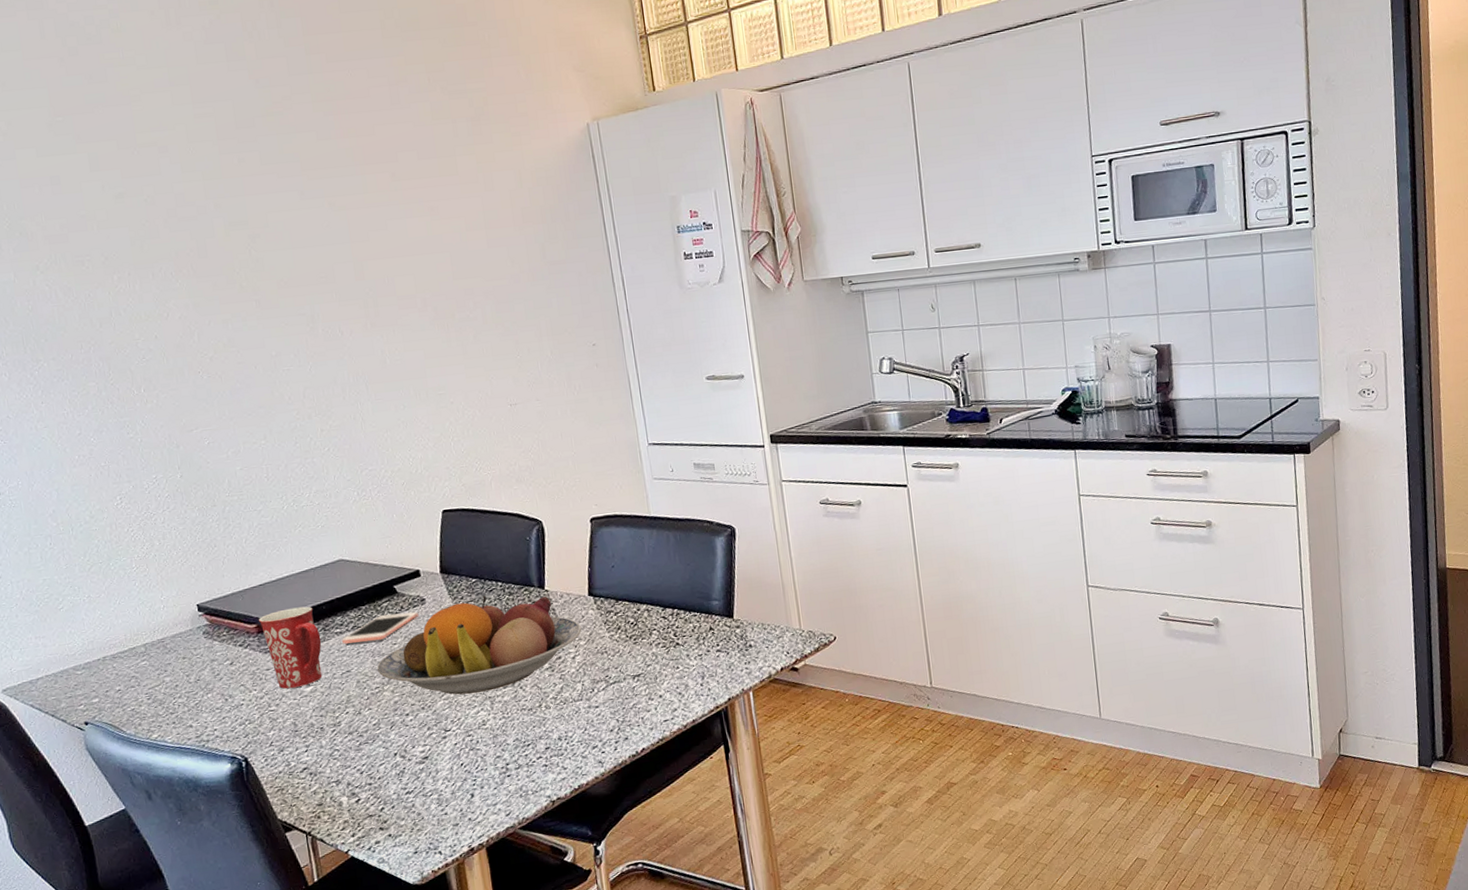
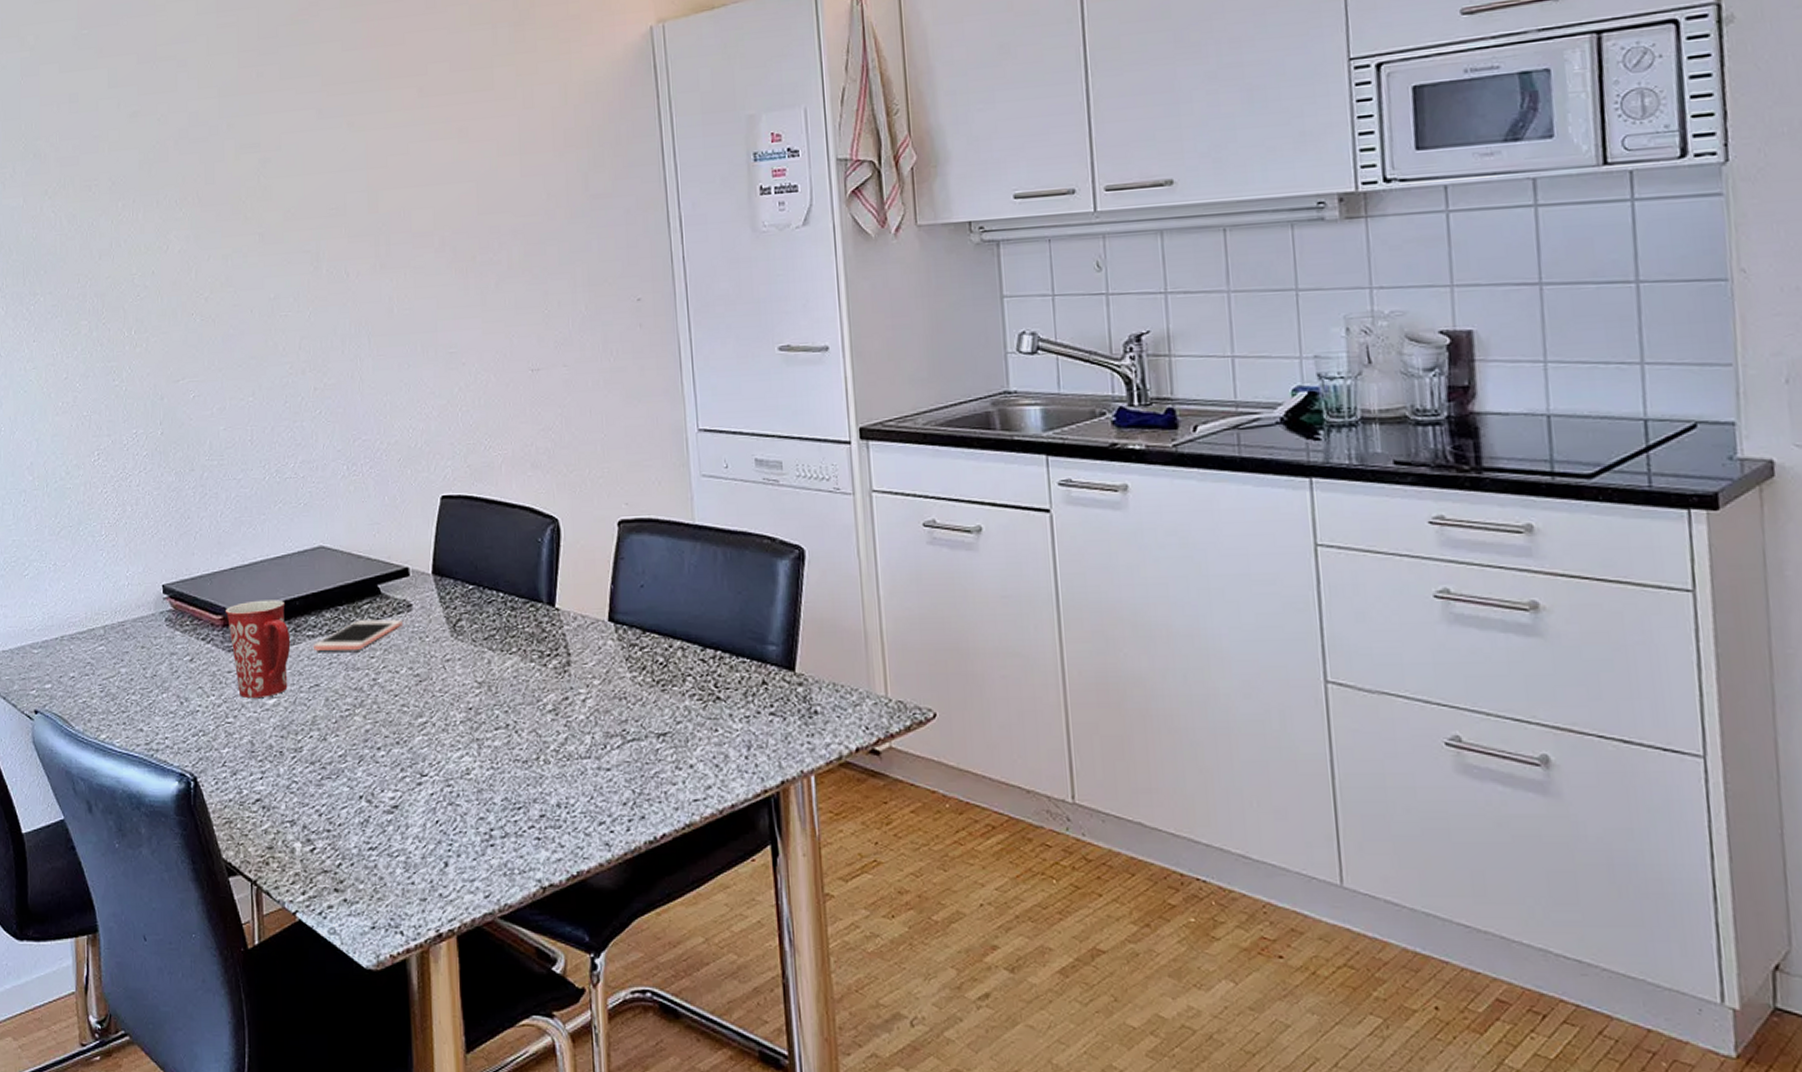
fruit bowl: present [376,595,582,695] -> none [349,607,596,731]

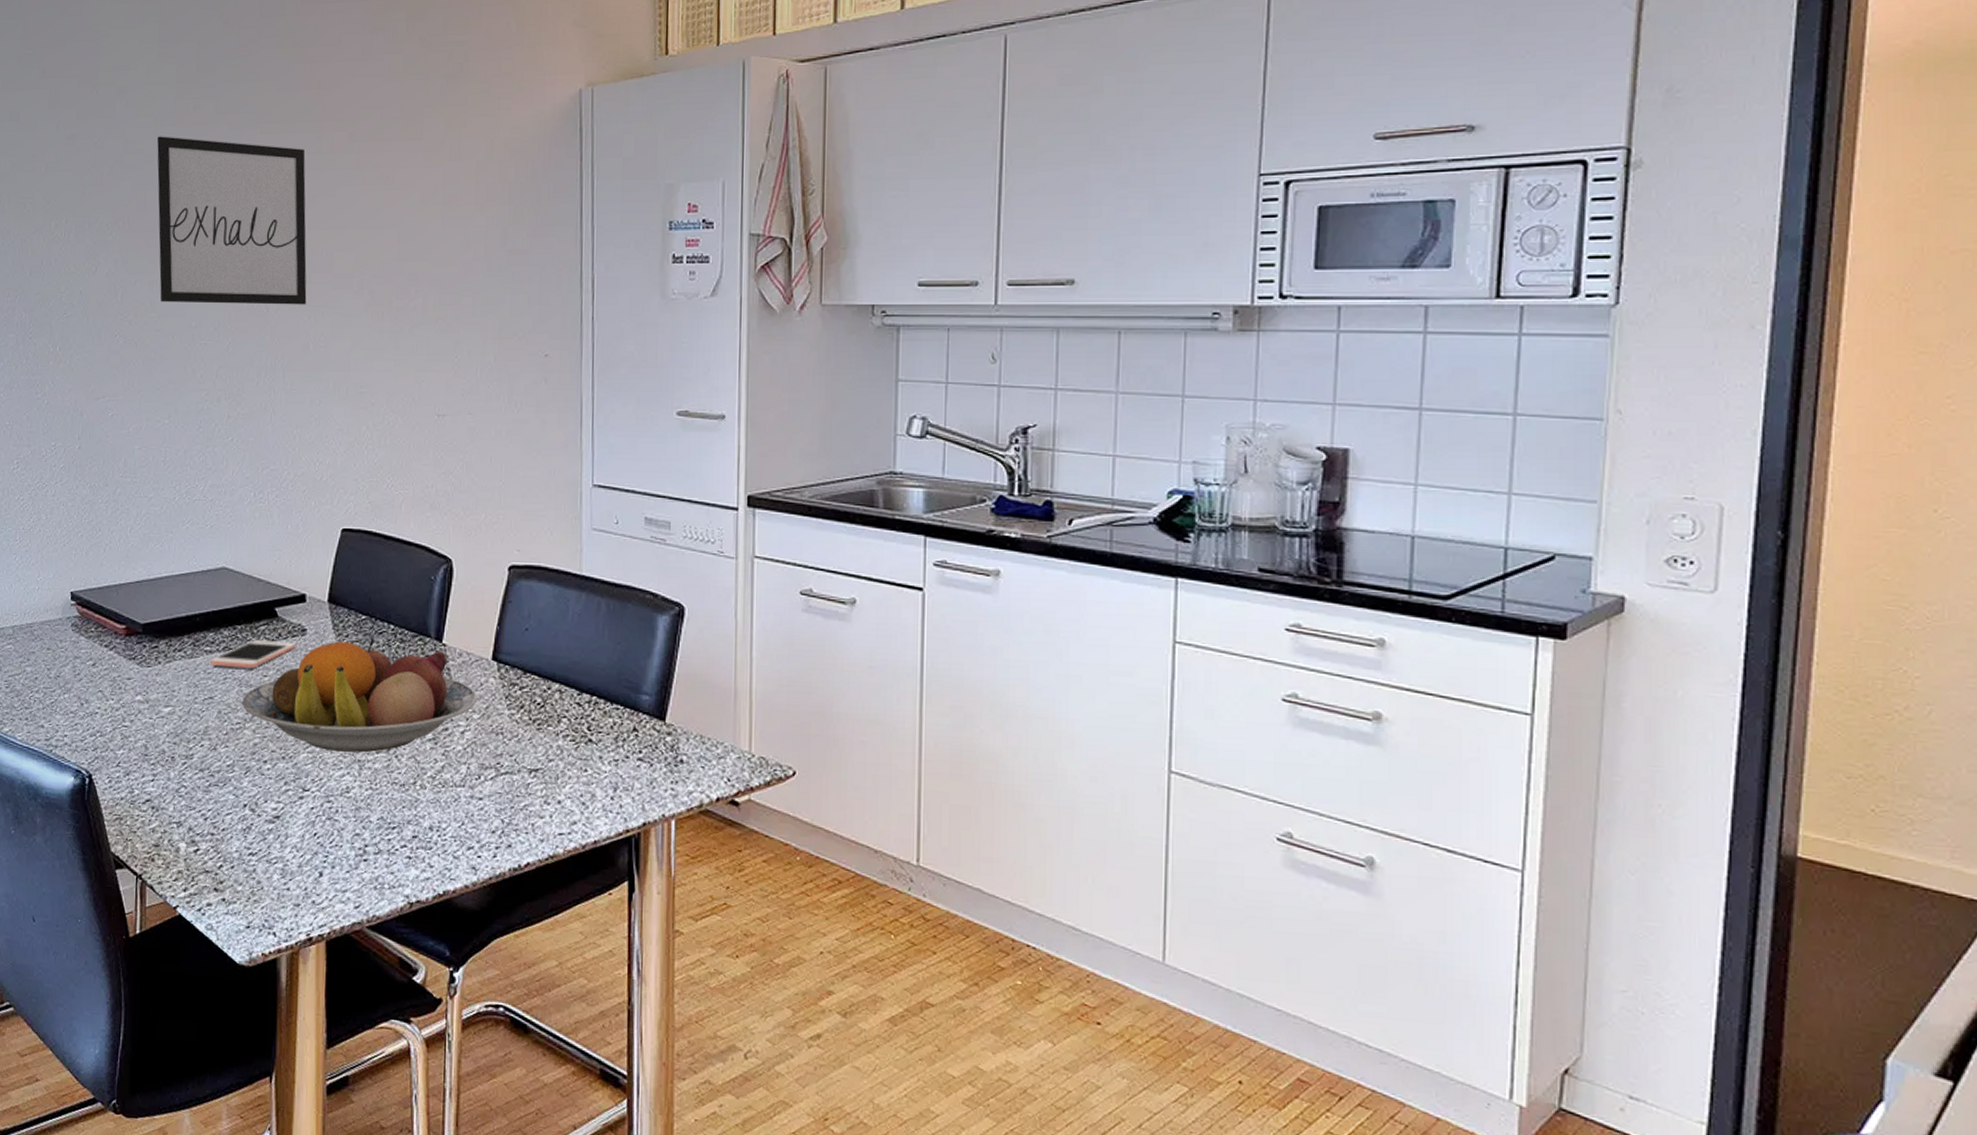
wall art: none [222,106,387,277] -> present [157,136,307,305]
mug: present [226,599,291,698] -> none [129,613,189,705]
fruit bowl: none [349,607,596,731] -> present [241,637,477,753]

